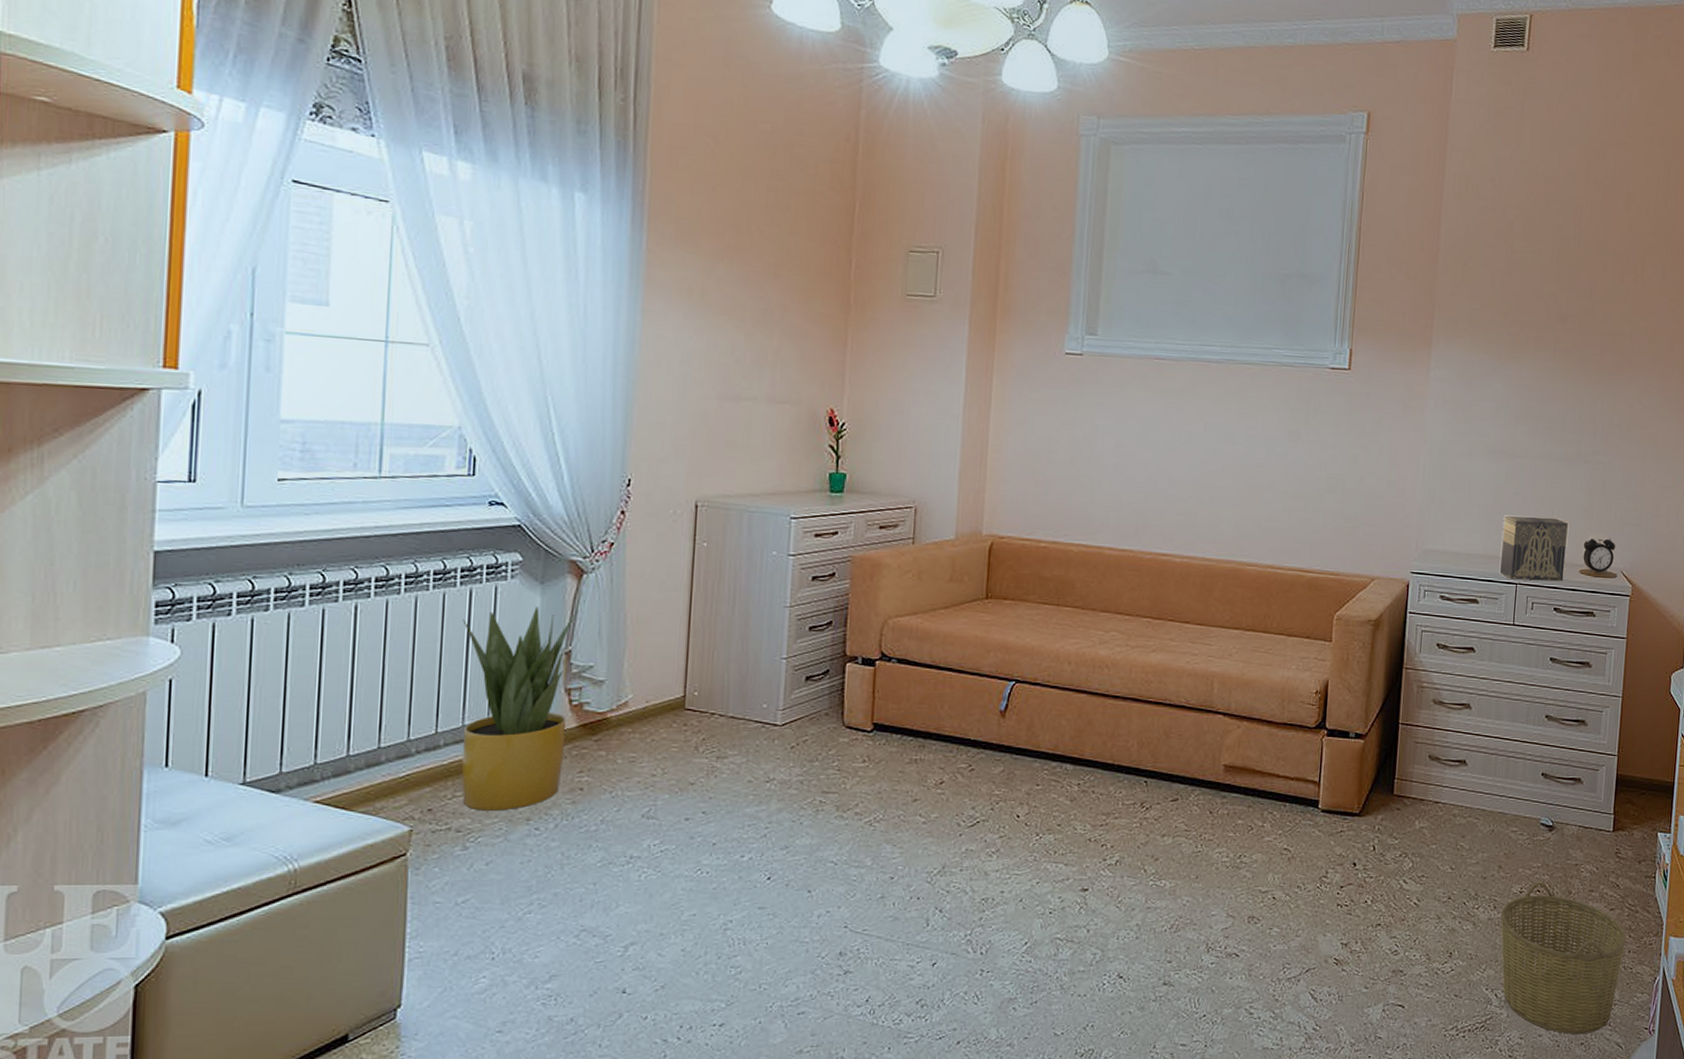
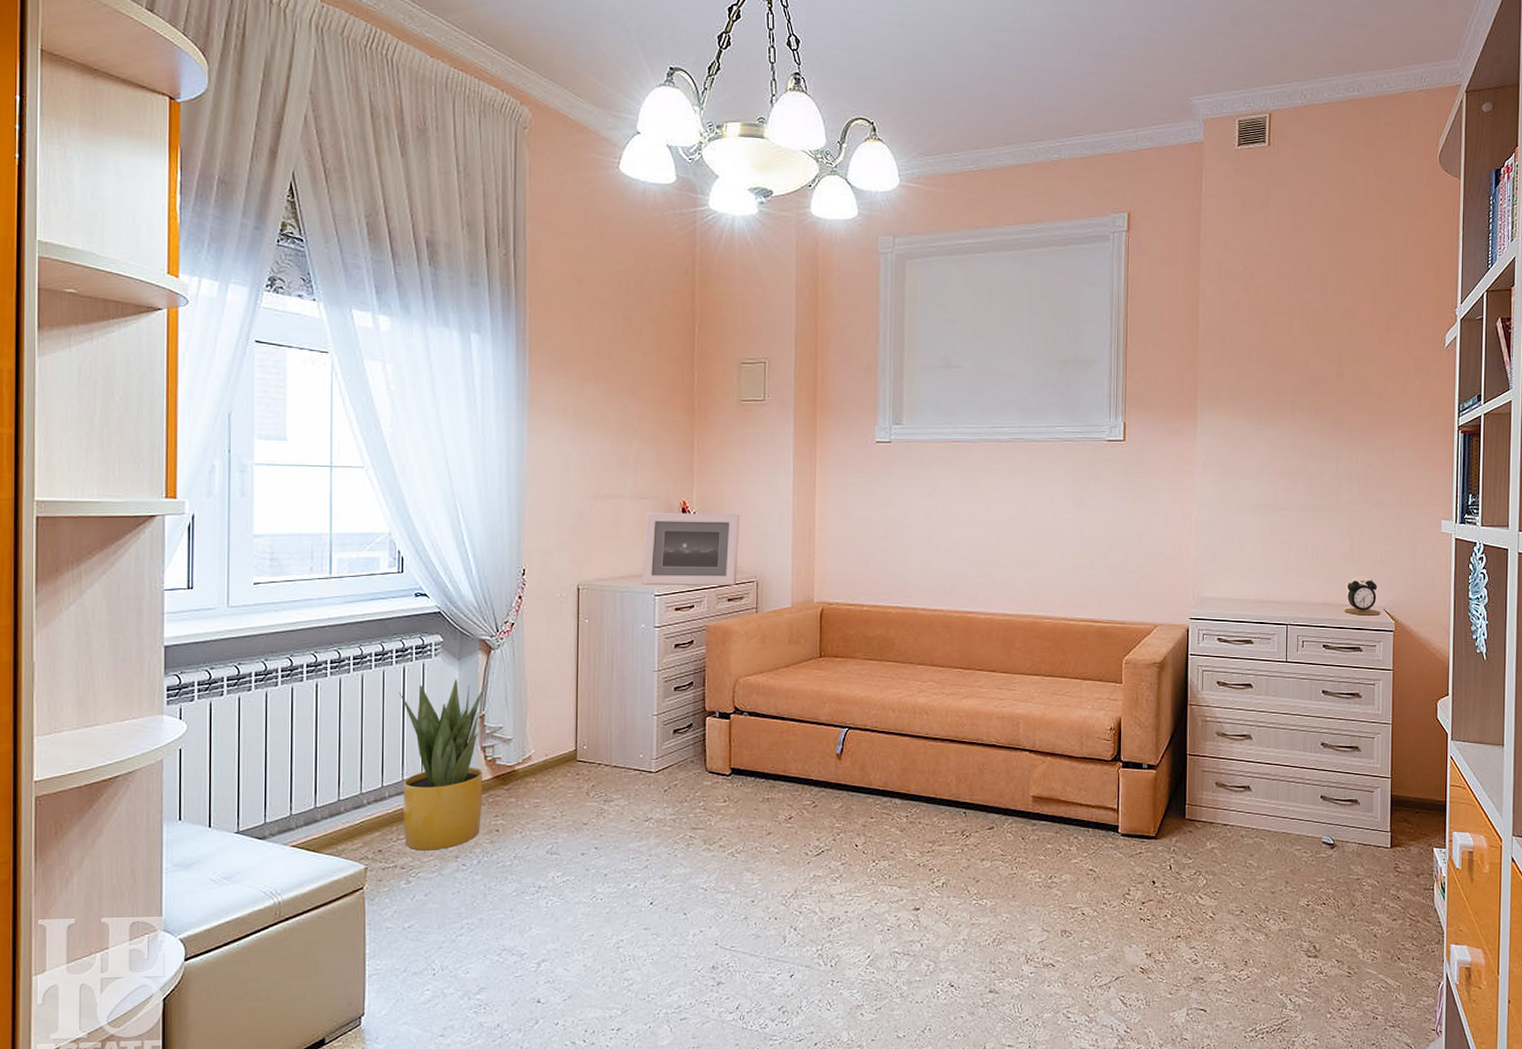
picture frame: none [775,419,899,511] -> present [641,512,740,585]
decorative box: present [1500,515,1568,582] -> none [1271,563,1332,621]
basket: present [1501,881,1627,1034] -> none [1290,895,1410,1035]

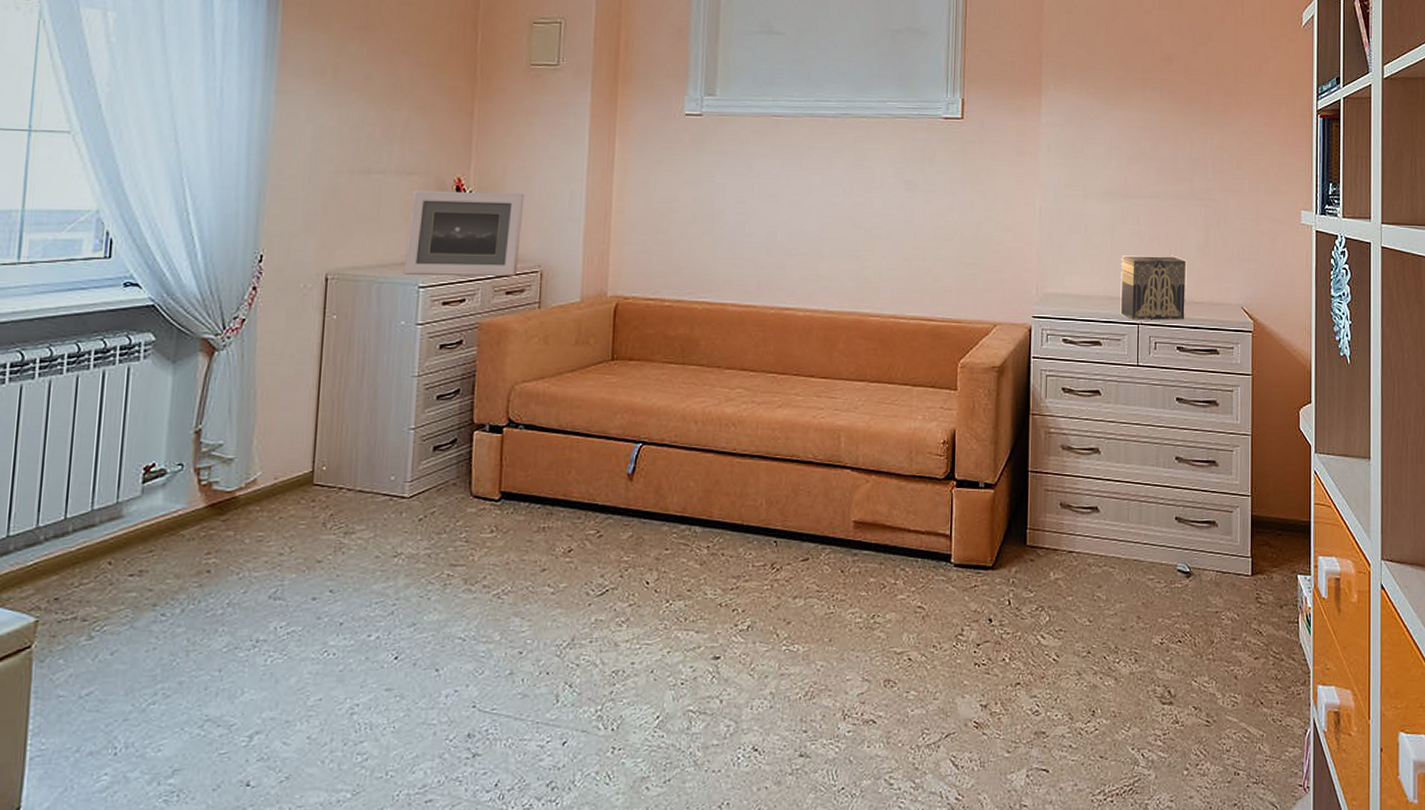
planter: present [399,679,489,851] -> none [89,386,209,598]
decorative box: none [1271,563,1332,621] -> present [1121,256,1186,320]
alarm clock: present [1344,577,1381,616] -> none [1199,272,1238,315]

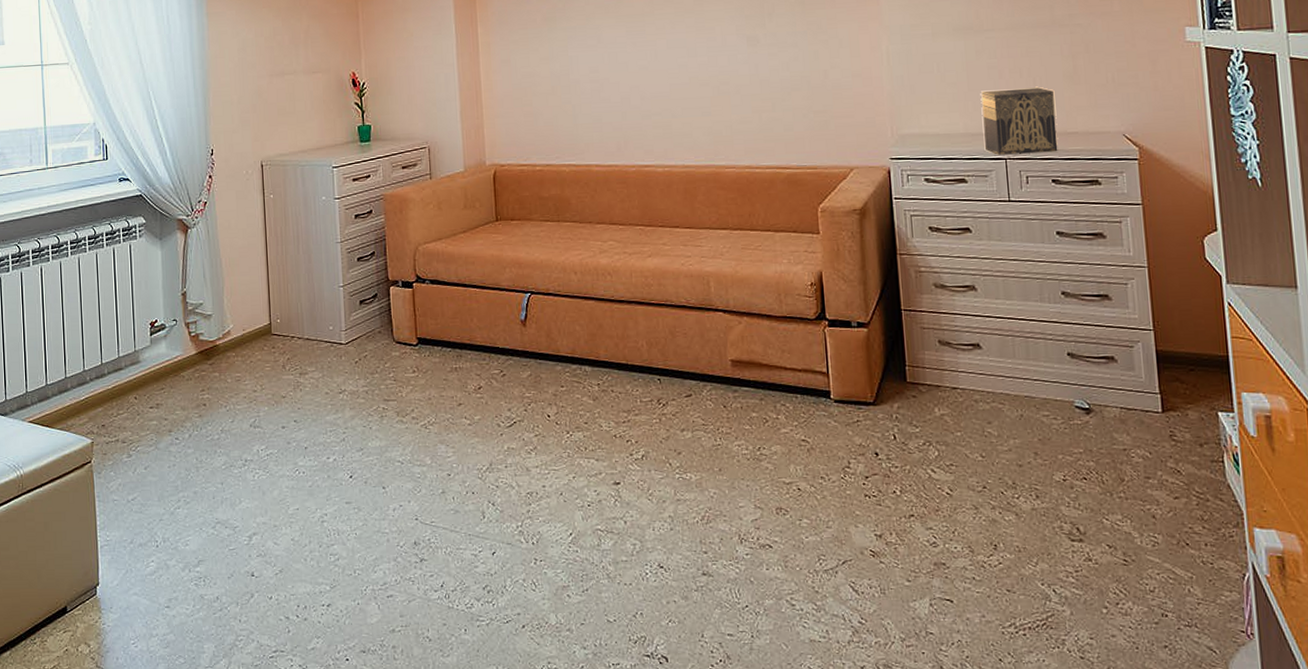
picture frame: present [403,190,525,276] -> none [319,80,409,157]

